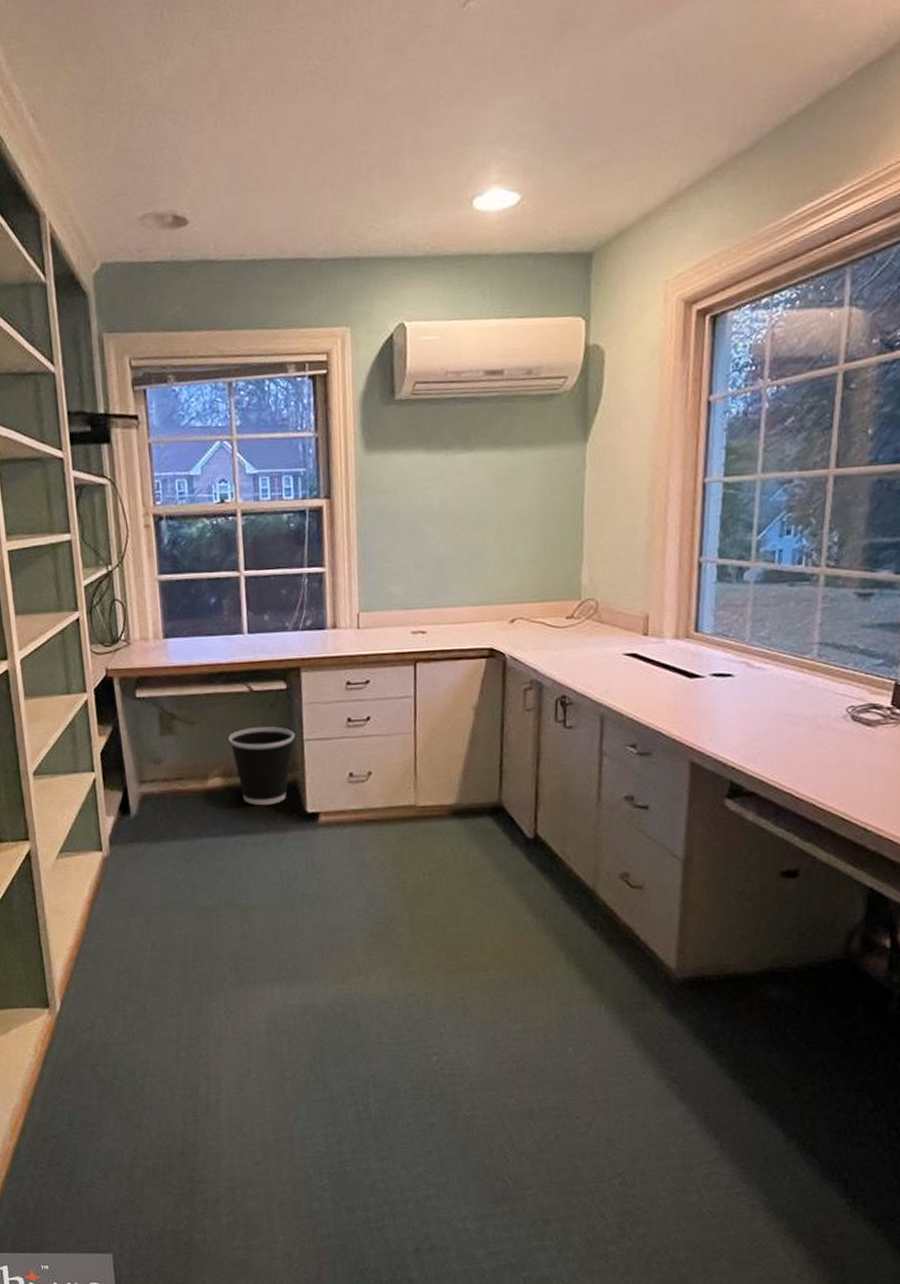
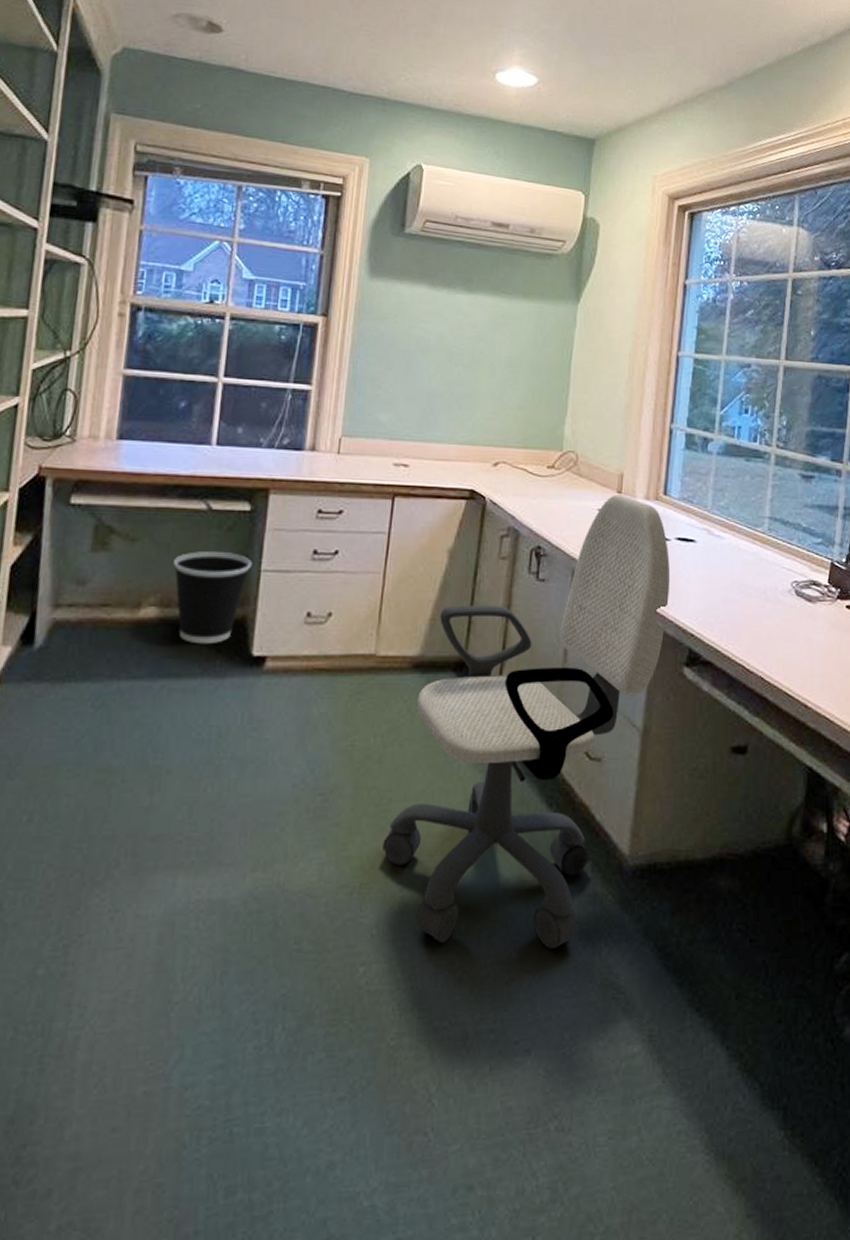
office chair: none [441,637,707,1046] -> present [383,494,671,950]

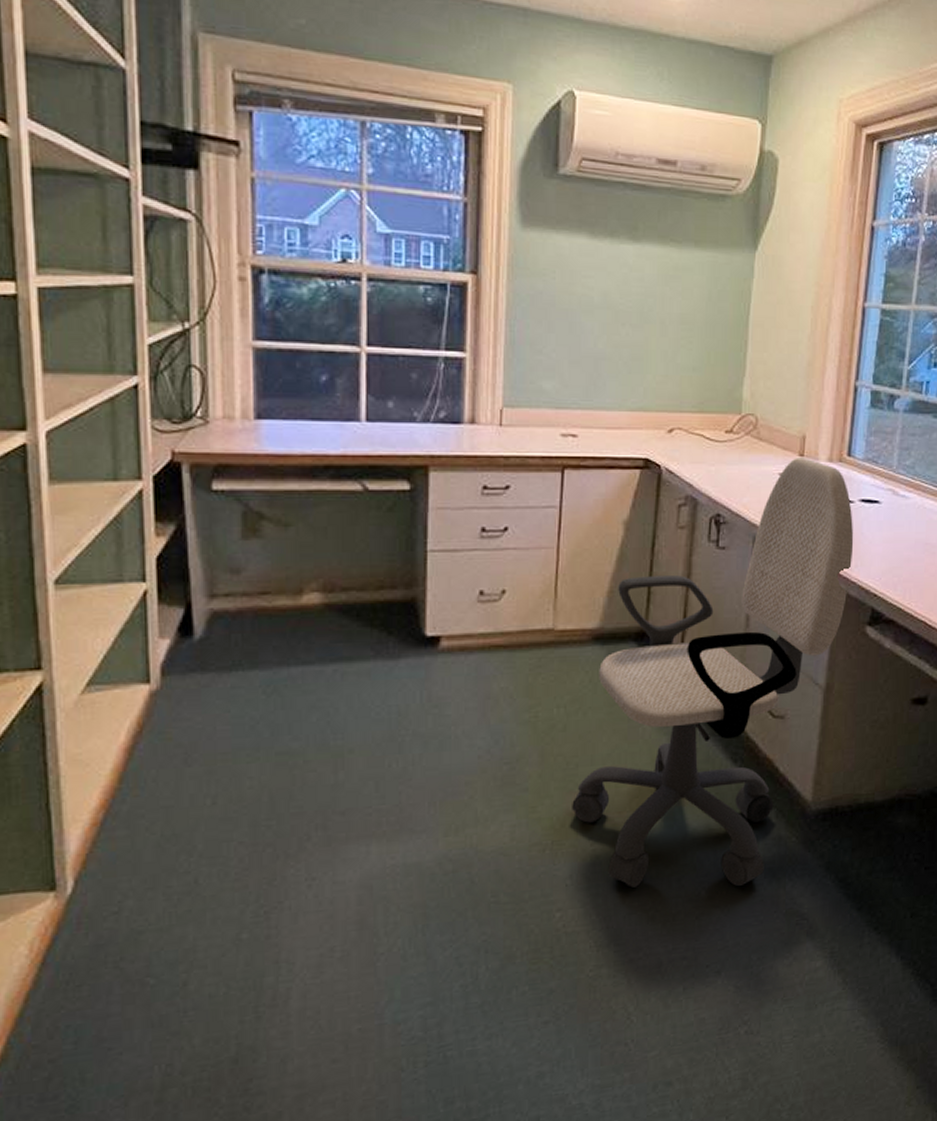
wastebasket: present [173,551,252,645] -> none [333,534,417,628]

